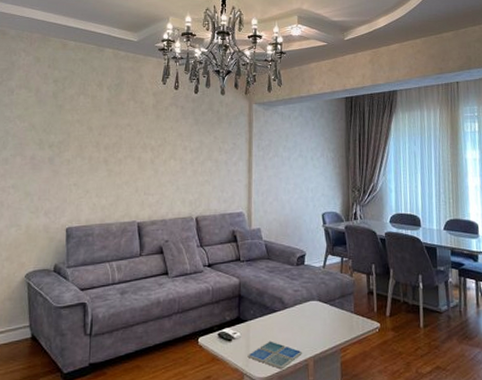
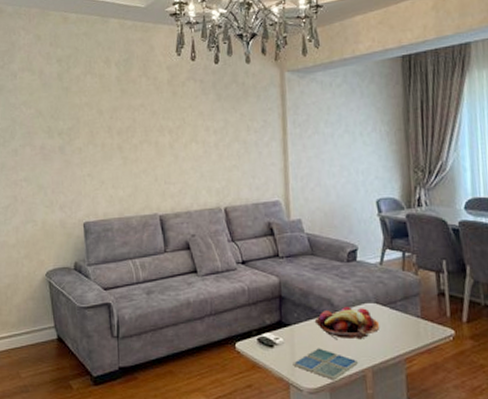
fruit basket: none [267,304,322,334] -> present [314,307,380,340]

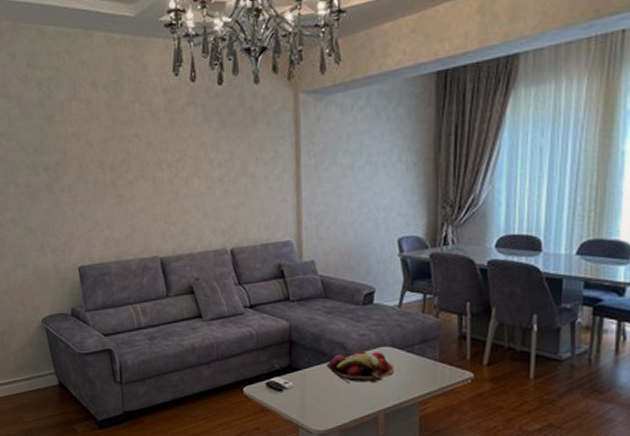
drink coaster: present [293,348,358,381] -> none [302,391,370,423]

